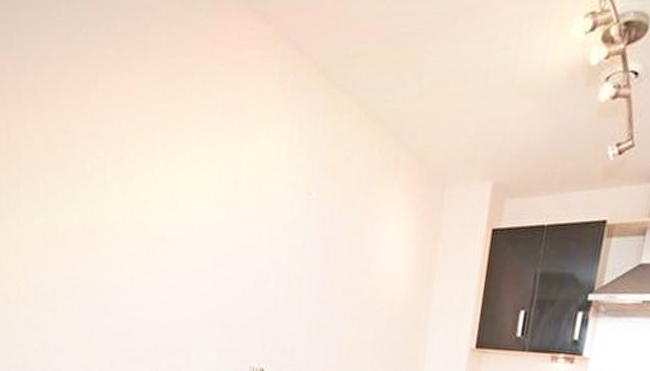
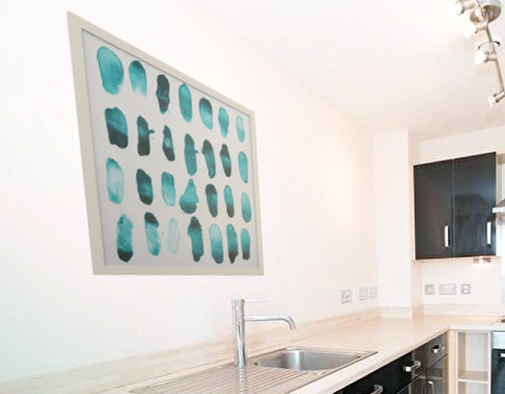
wall art: none [107,14,308,344] -> present [66,10,264,277]

